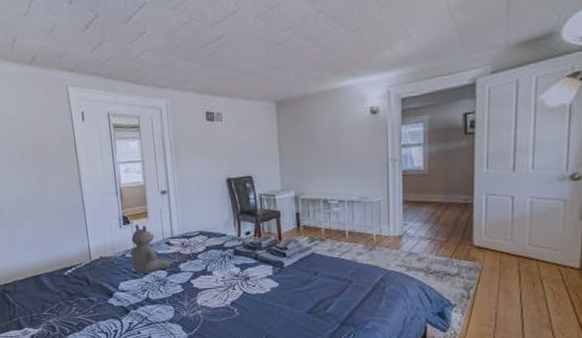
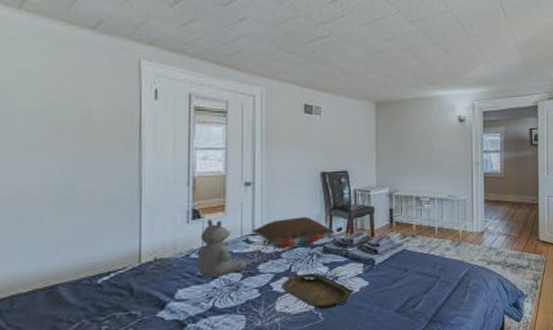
pillow: none [171,221,244,251] -> present [252,216,335,249]
serving tray: none [200,272,265,305] -> present [282,272,353,309]

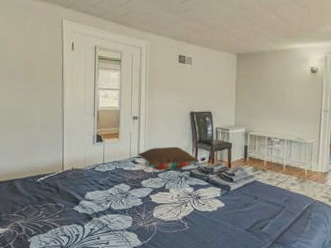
teddy bear: present [197,220,247,278] -> none [99,143,134,186]
serving tray: present [282,272,353,309] -> none [158,190,212,220]

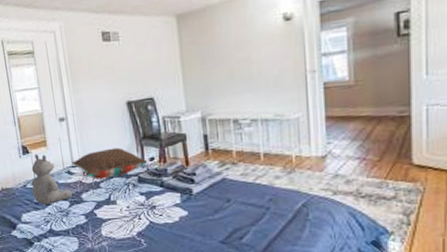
teddy bear: none [99,143,134,186] -> present [31,154,72,205]

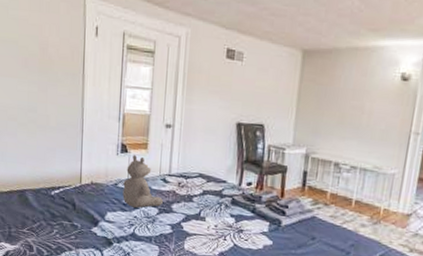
pillow: present [71,147,148,179] -> none [169,164,245,194]

